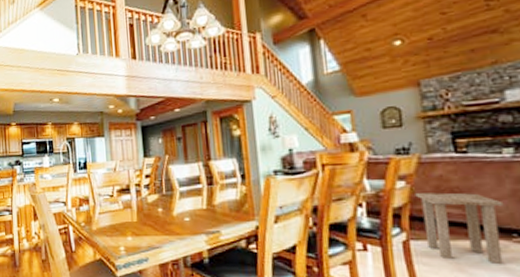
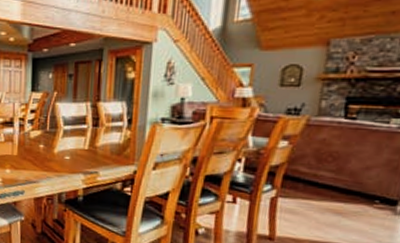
side table: present [415,192,504,265] -> none [293,154,377,227]

